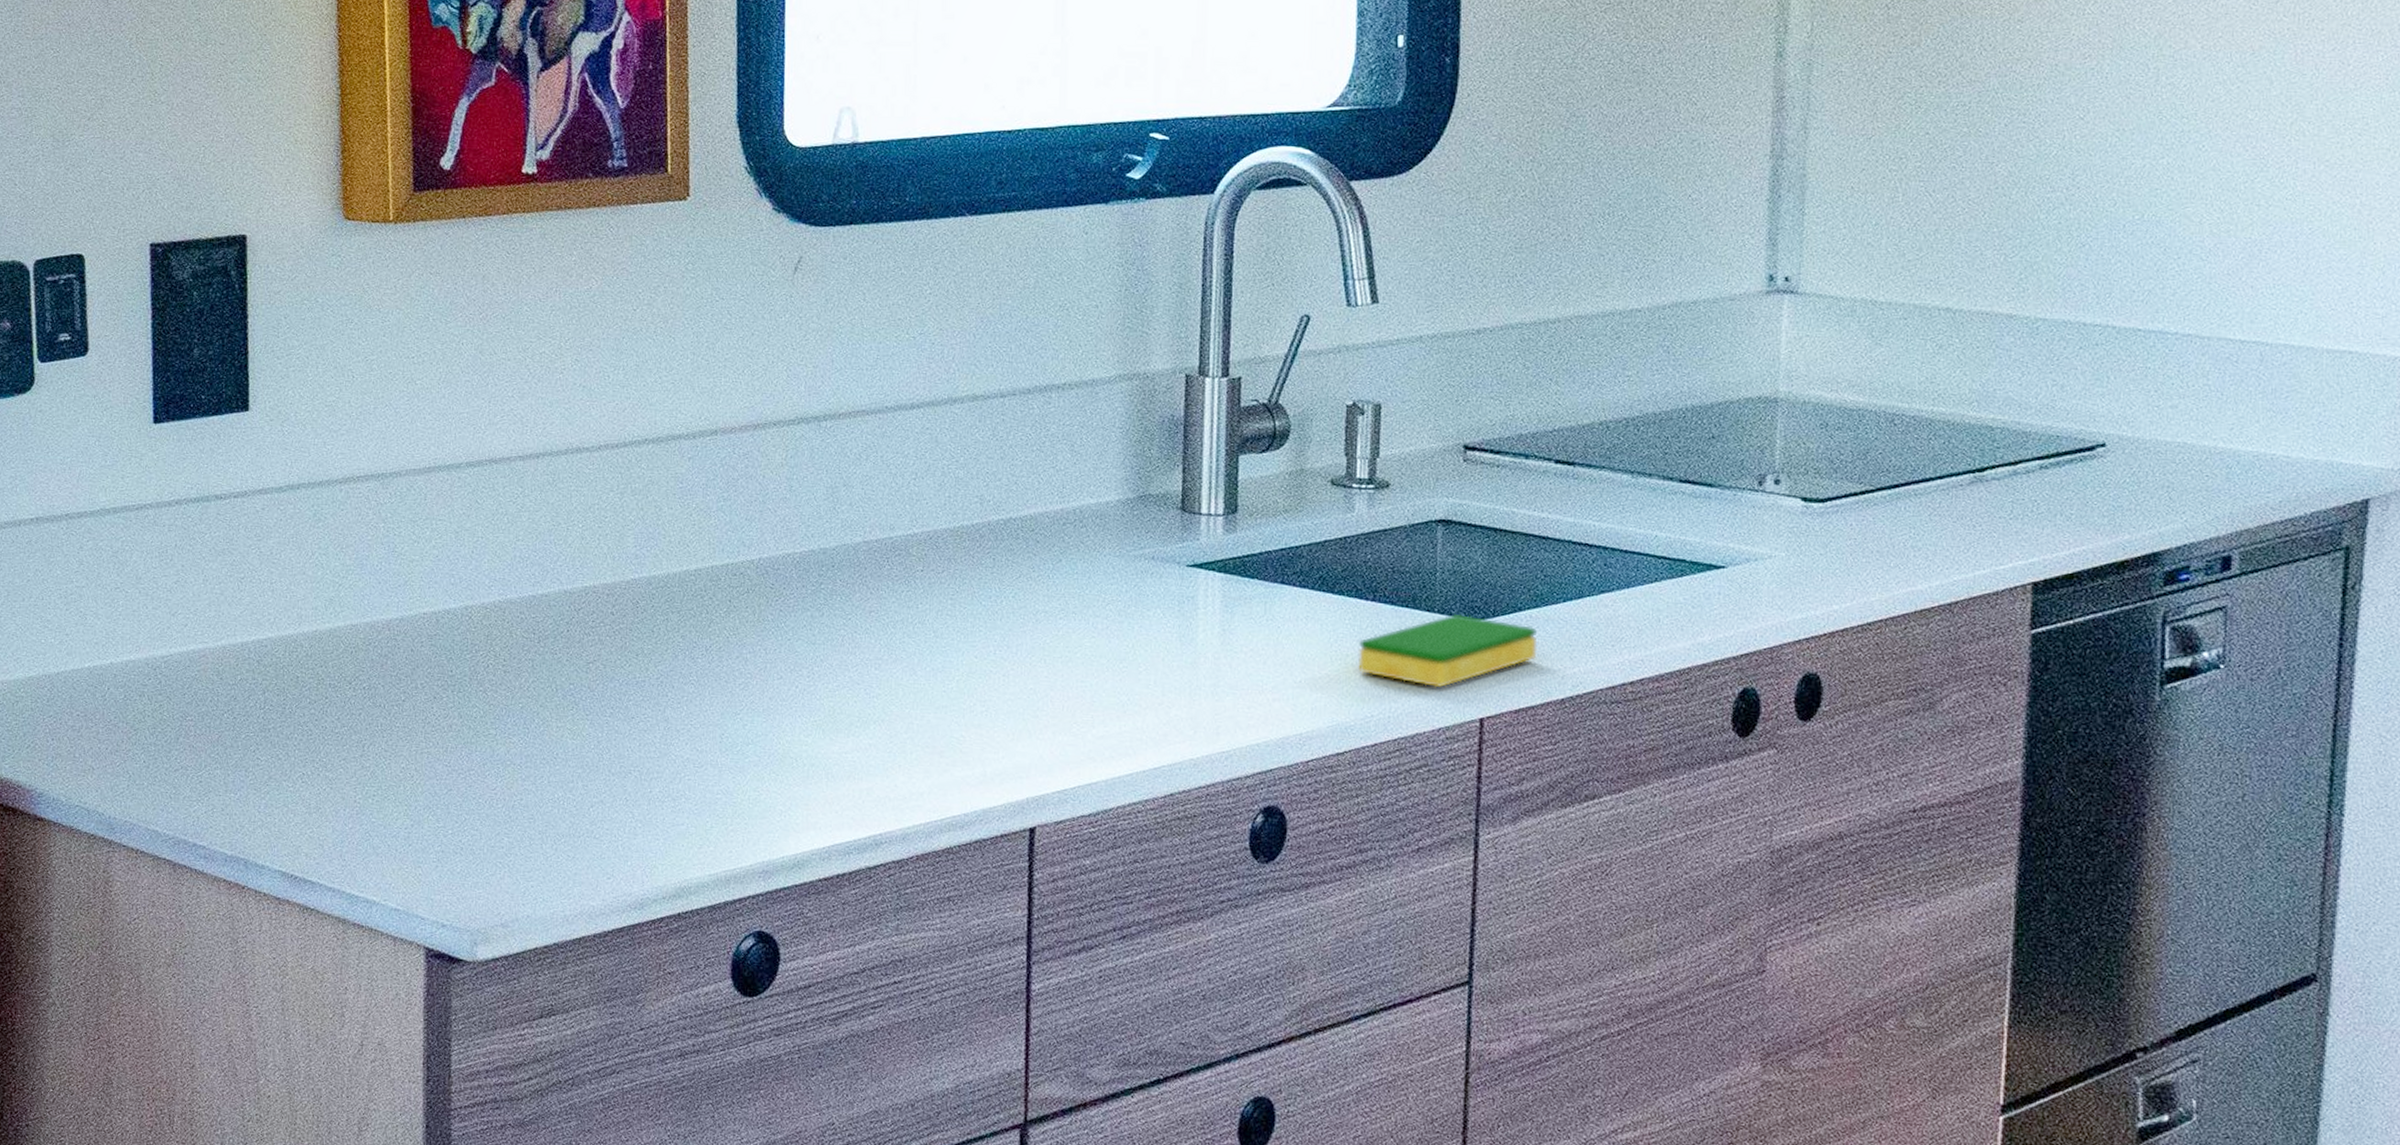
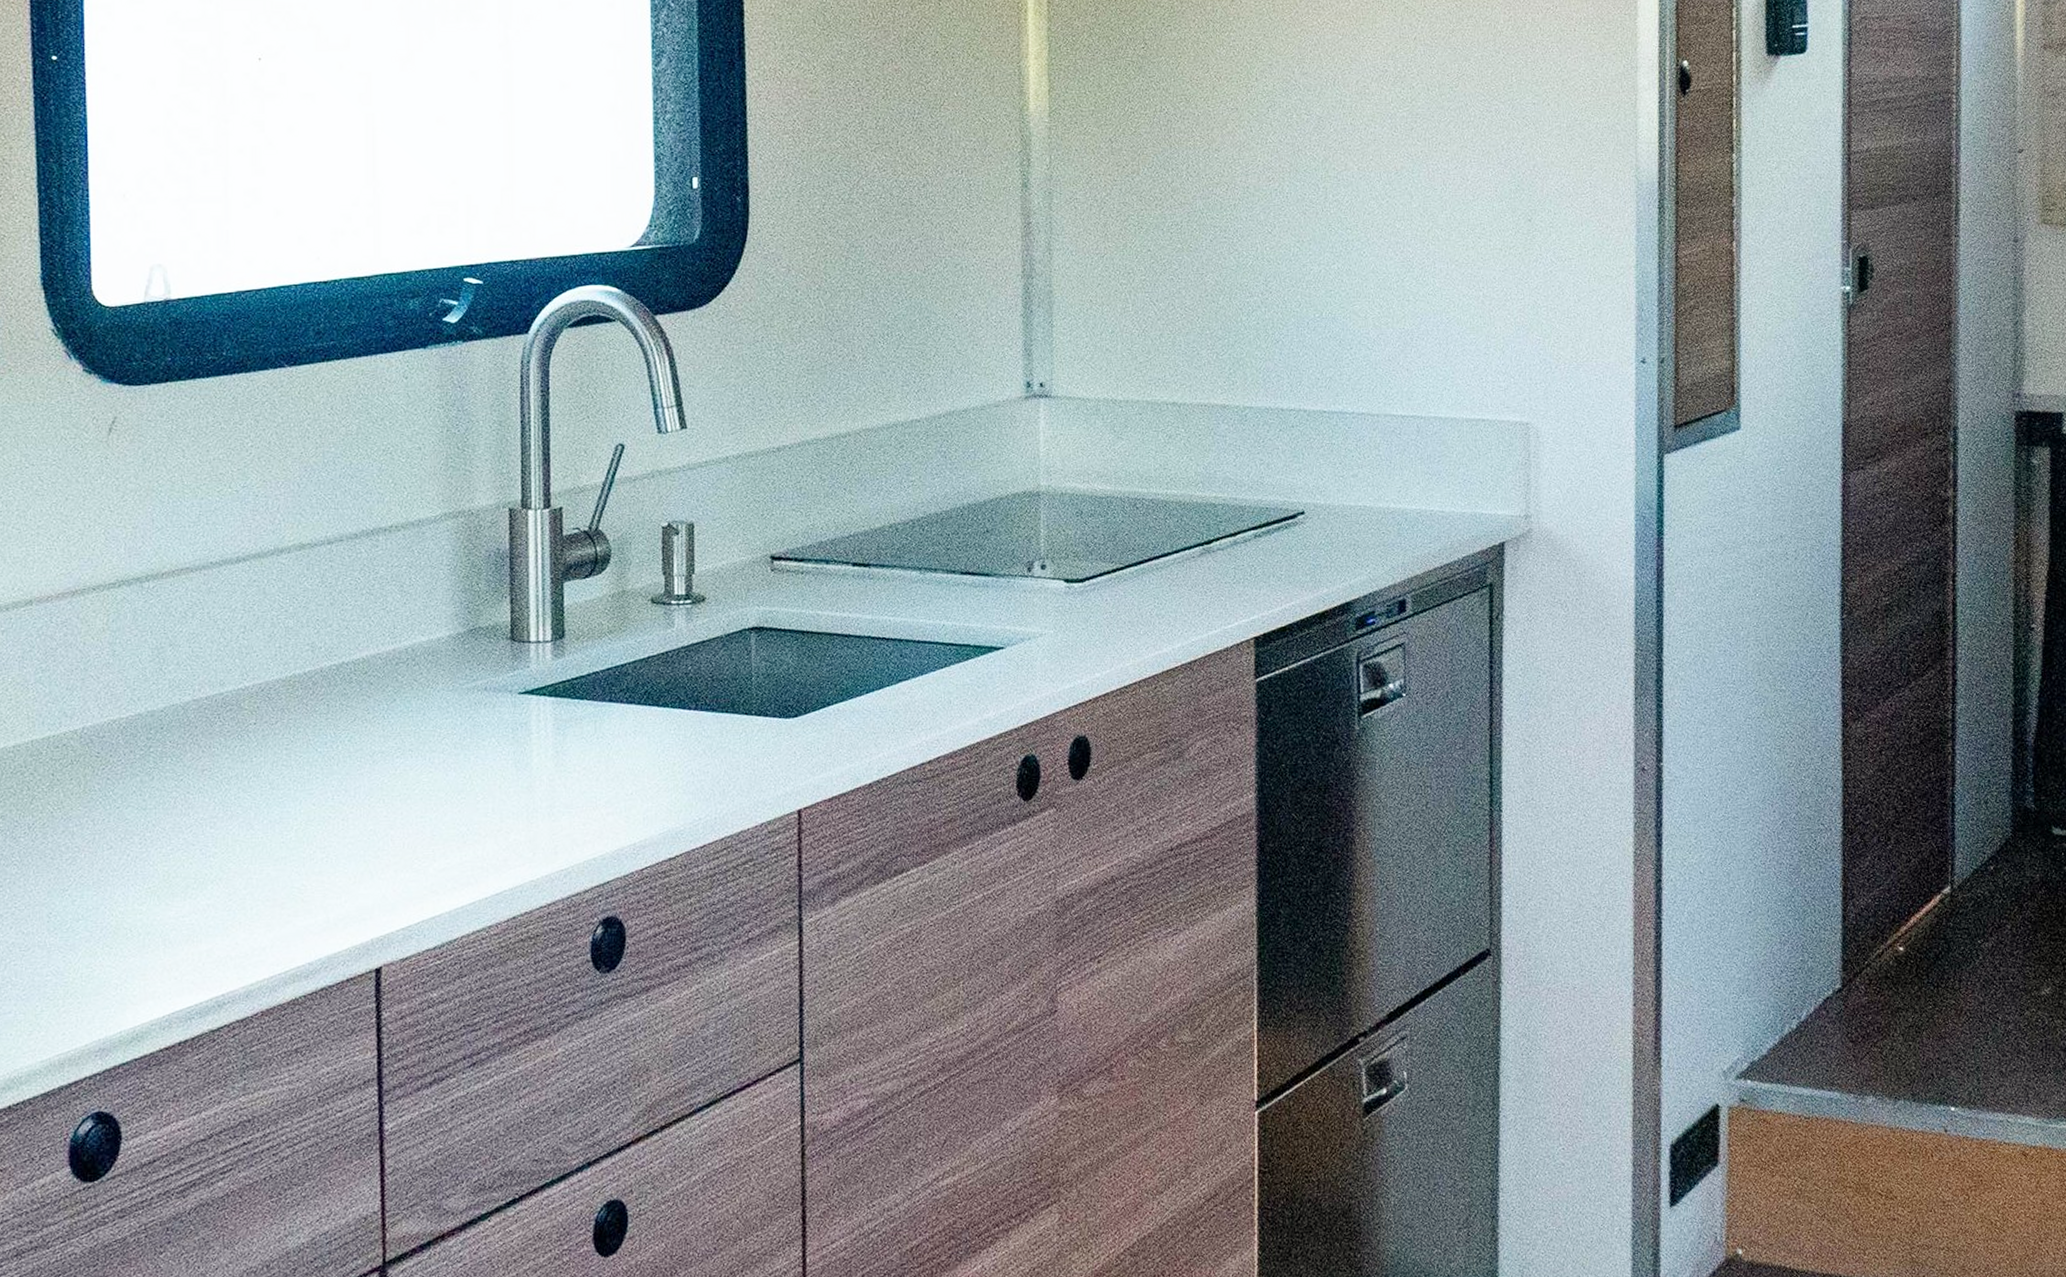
dish sponge: present [1358,613,1538,688] -> none [684,713,846,786]

